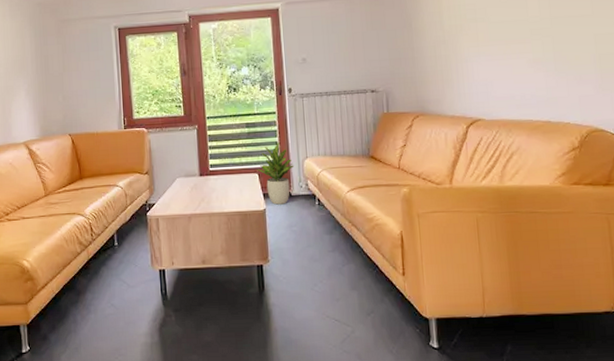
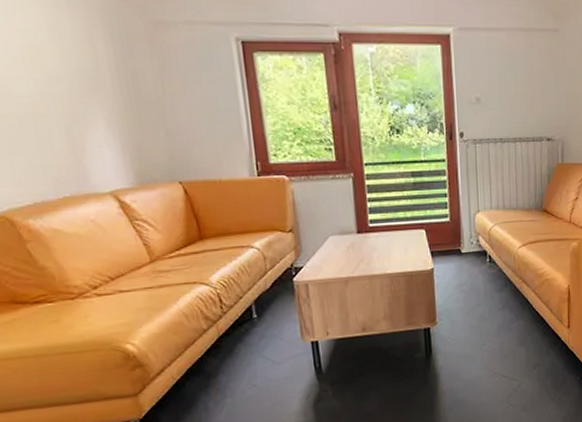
potted plant: present [257,141,295,205] -> none [424,193,465,264]

